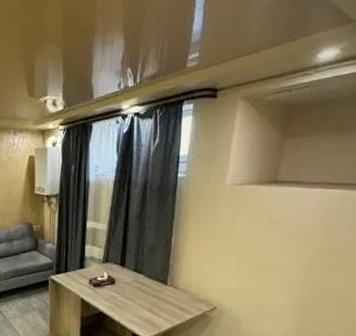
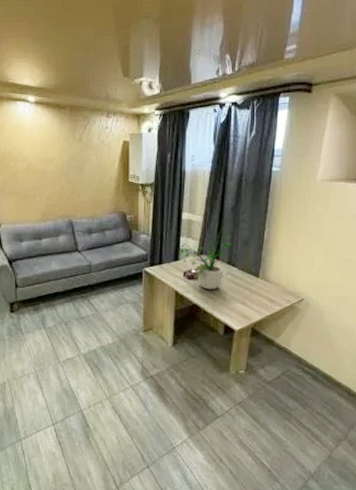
potted plant: none [84,233,140,297] -> present [179,225,234,290]

